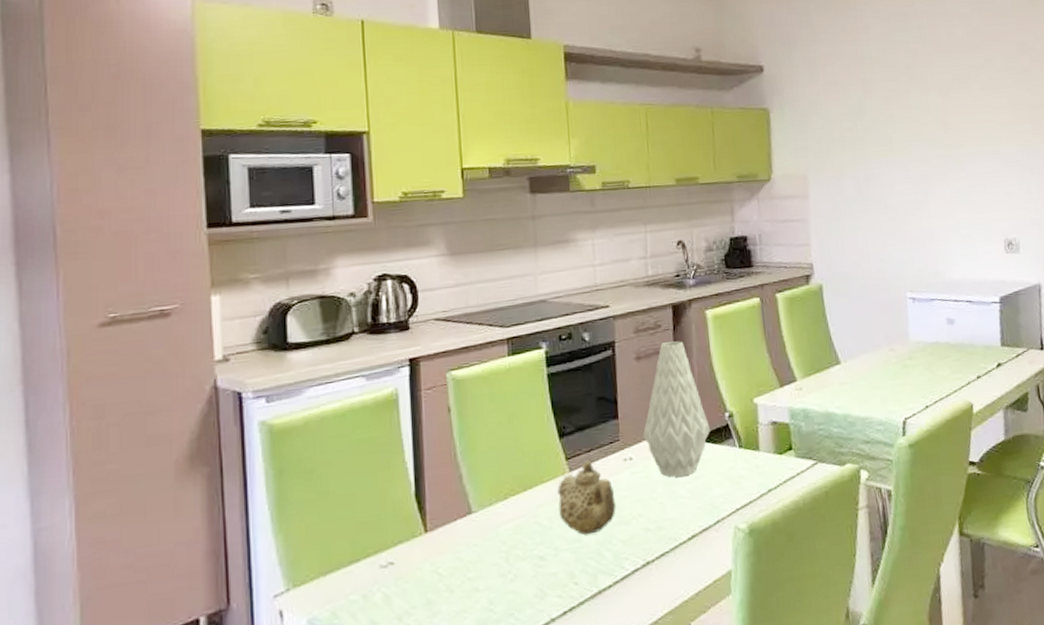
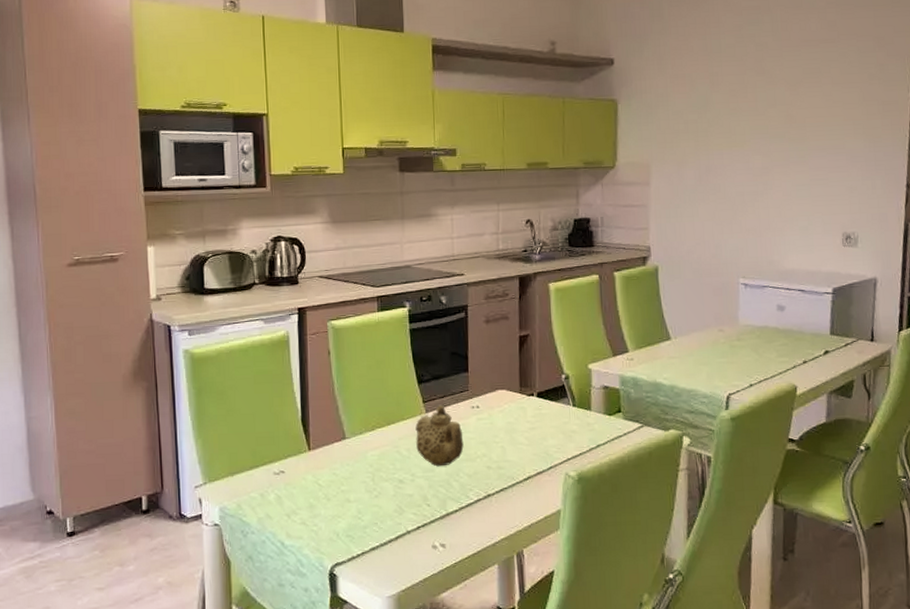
vase: present [643,341,710,478] -> none [489,309,548,426]

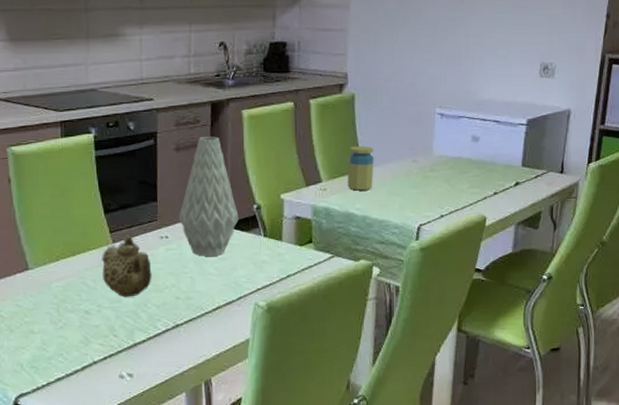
vase: none [489,309,548,426] -> present [179,137,239,257]
jar: none [653,316,680,361] -> present [347,146,374,191]

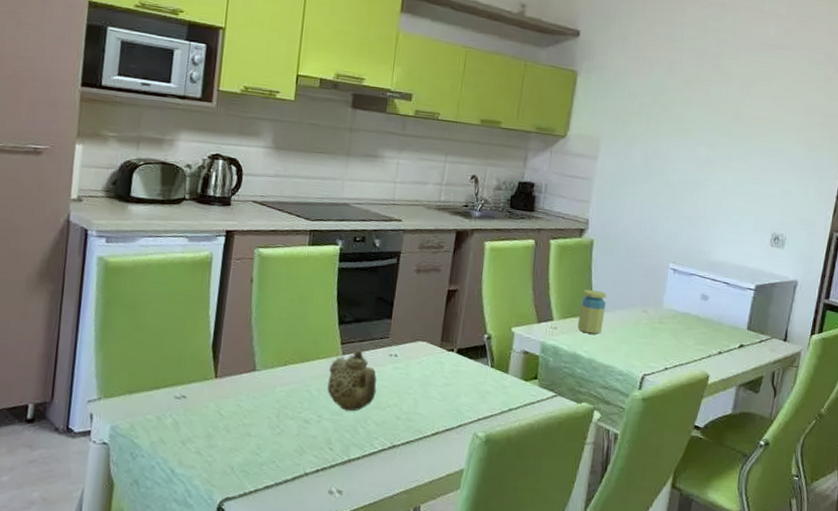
vase: present [179,137,239,257] -> none [410,262,469,381]

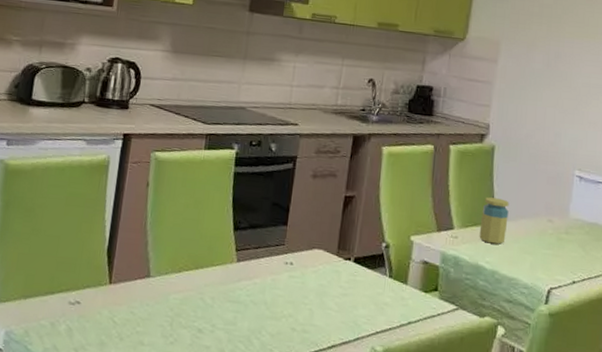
teapot: present [327,349,377,411] -> none [221,256,272,321]

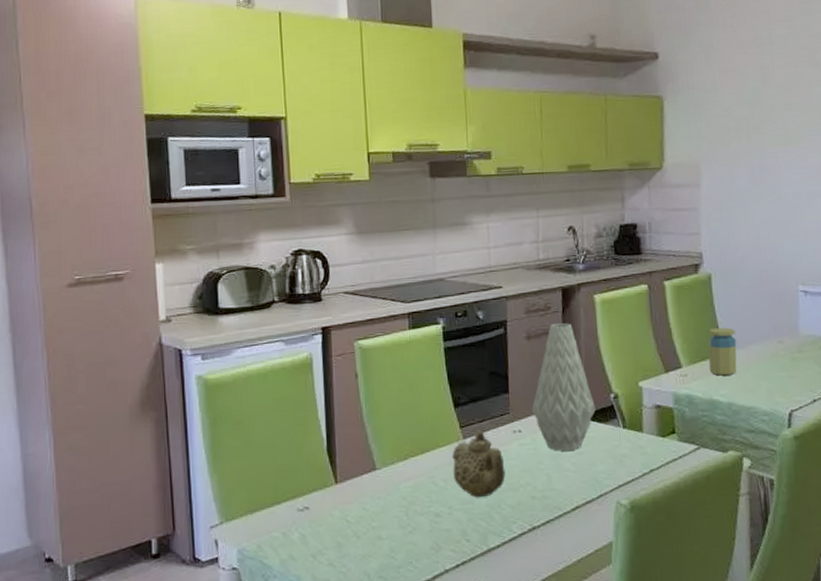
teapot: none [221,256,272,321] -> present [452,430,506,498]
vase: none [306,167,366,291] -> present [532,323,596,451]

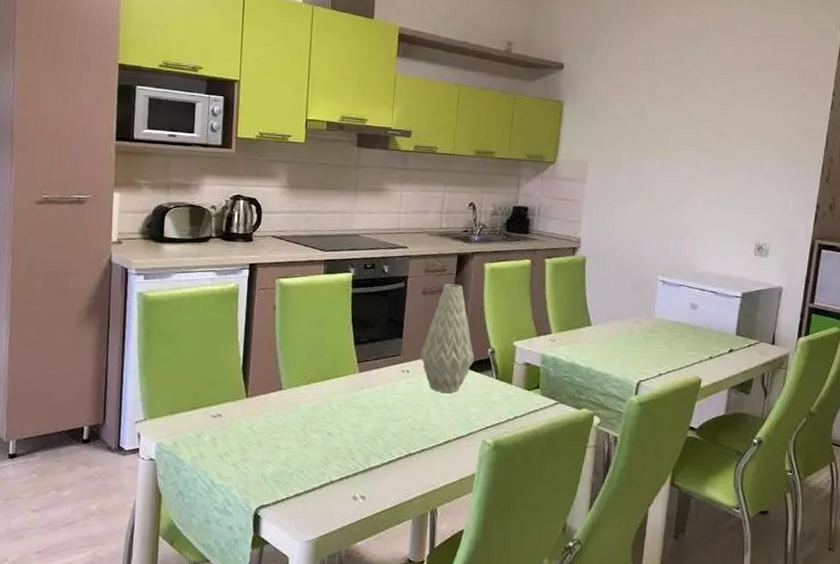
teapot: present [452,430,506,498] -> none [347,367,392,424]
jar: present [708,327,737,376] -> none [574,304,600,345]

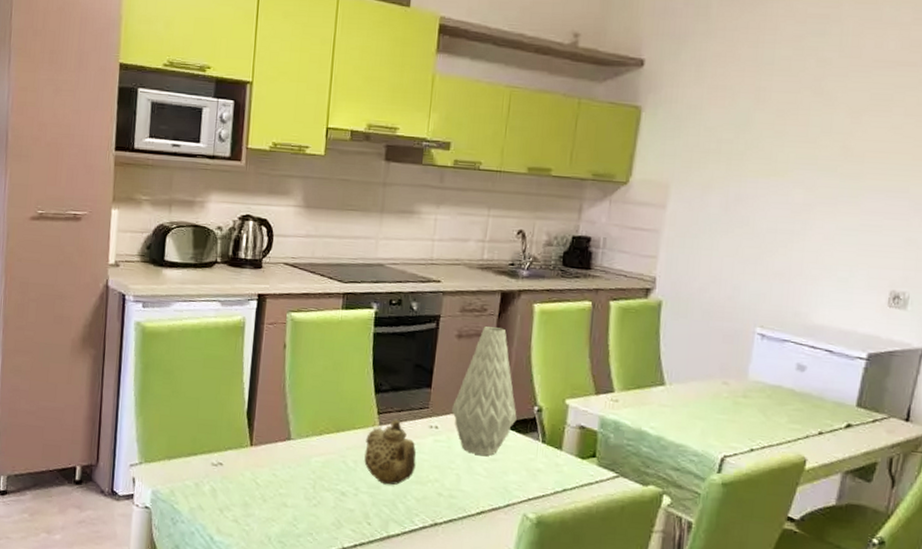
teapot: none [347,367,392,424] -> present [364,419,416,485]

